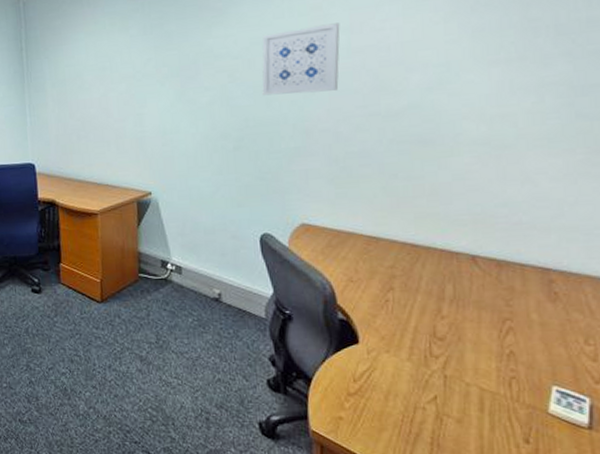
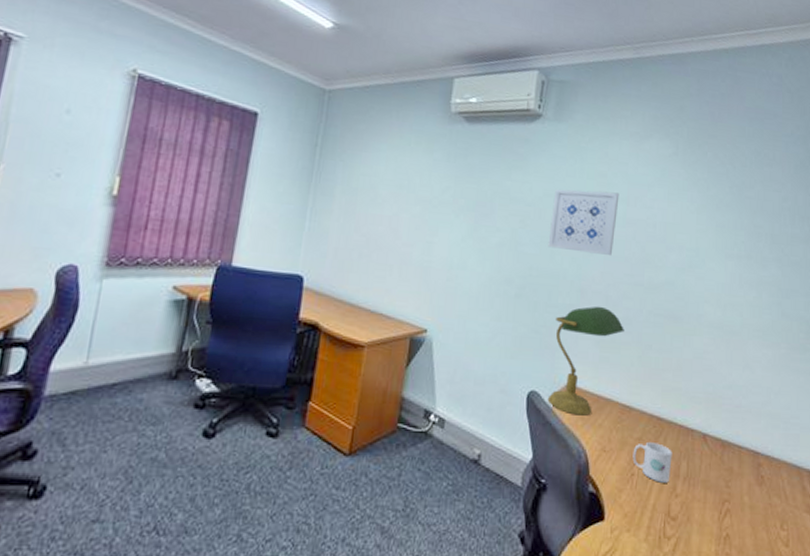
desk lamp: none [281,143,362,251] -> present [547,306,624,416]
mug: none [385,269,434,306] -> present [632,443,672,483]

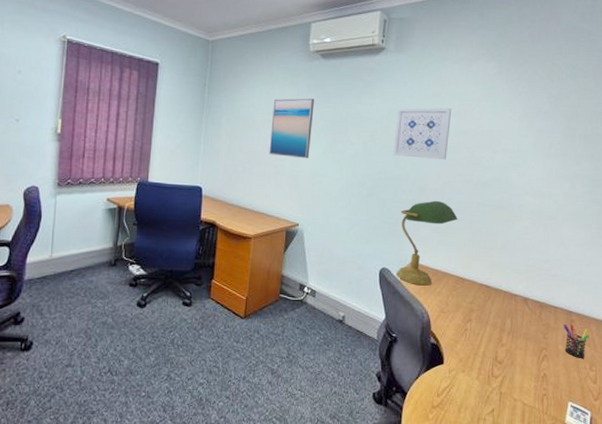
wall art: none [393,168,454,246] -> present [269,98,314,159]
mug: present [632,443,672,483] -> none [466,305,499,336]
pen holder: none [748,468,780,513] -> present [563,324,590,358]

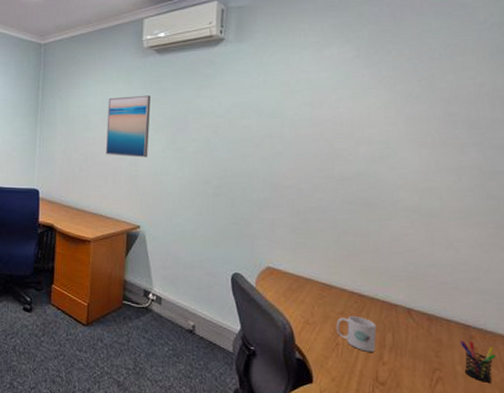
wall art: present [393,107,452,160] -> none [239,98,304,155]
desk lamp: present [396,200,458,286] -> none [250,198,319,293]
mug: none [466,305,499,336] -> present [336,316,377,352]

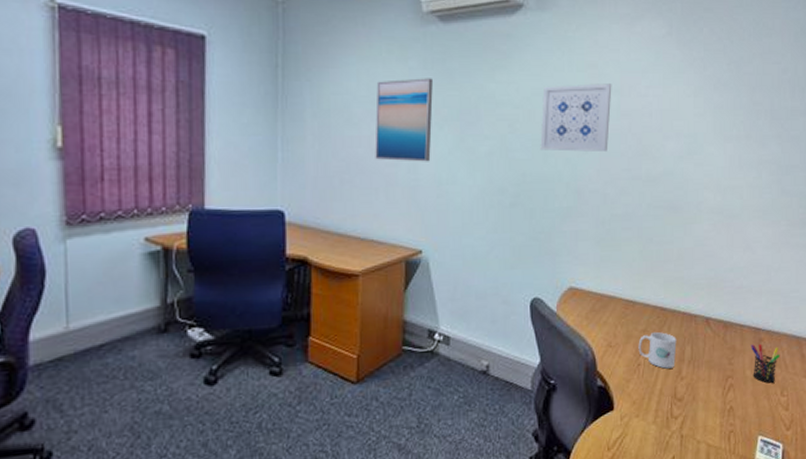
wall art: none [239,98,304,155] -> present [540,83,612,153]

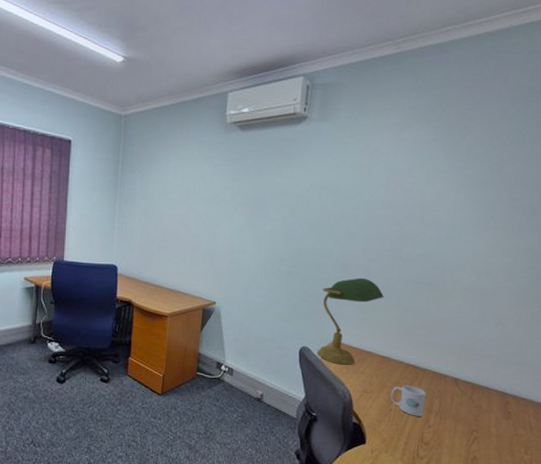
wall art: present [375,78,433,162] -> none [184,172,231,236]
wall art: present [540,83,612,153] -> none [315,179,380,236]
desk lamp: none [551,205,624,316] -> present [316,277,384,365]
pen holder: present [750,343,781,383] -> none [496,406,527,441]

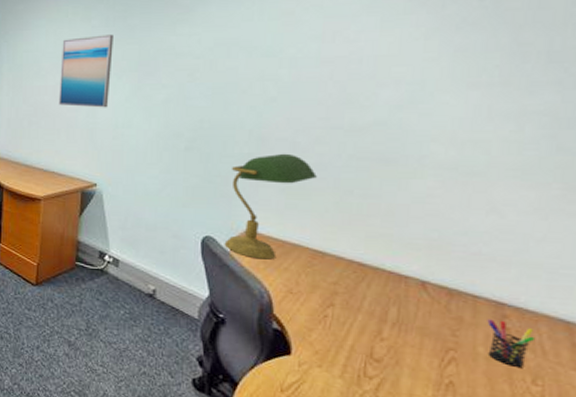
wall art: none [184,172,231,236] -> present [58,34,113,108]
mug: present [390,386,426,417] -> none [326,287,378,327]
pen holder: none [496,406,527,441] -> present [487,319,536,367]

